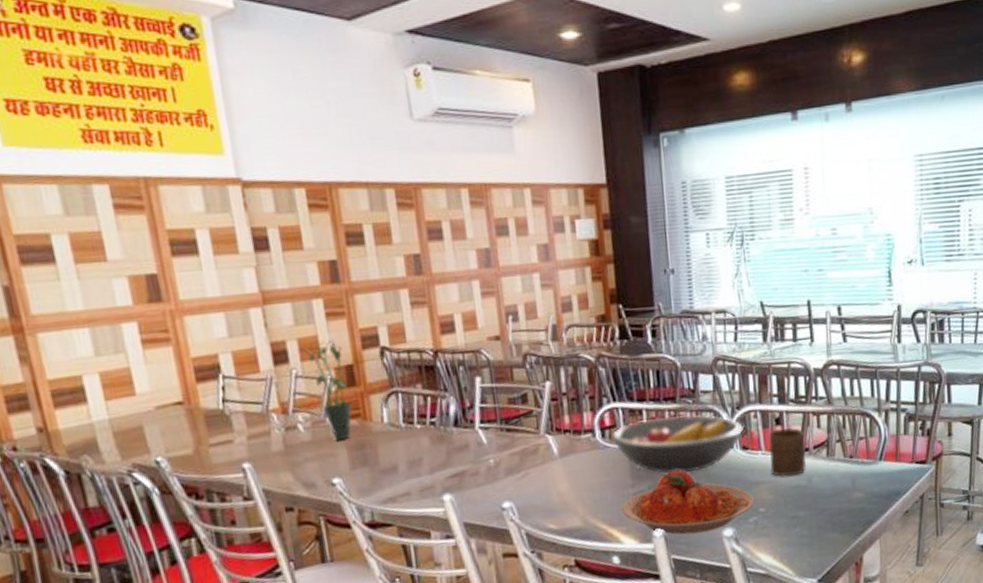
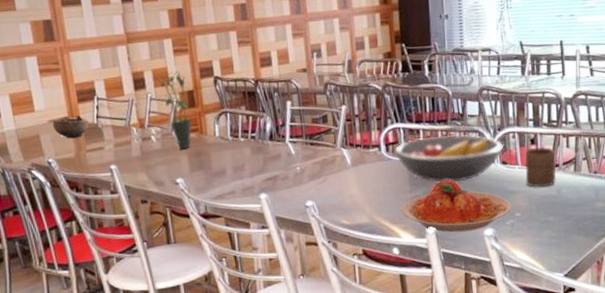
bowl: none [160,398,212,430] -> present [52,114,89,139]

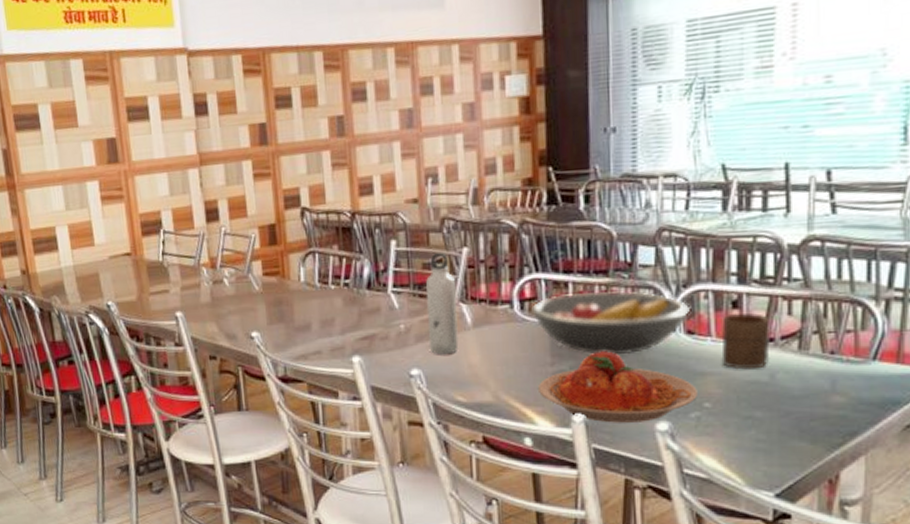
bowl: present [52,114,89,139] -> none [113,250,153,278]
potted plant: present [154,70,192,149] -> none [229,199,273,296]
water bottle: none [315,109,342,189] -> present [426,252,459,355]

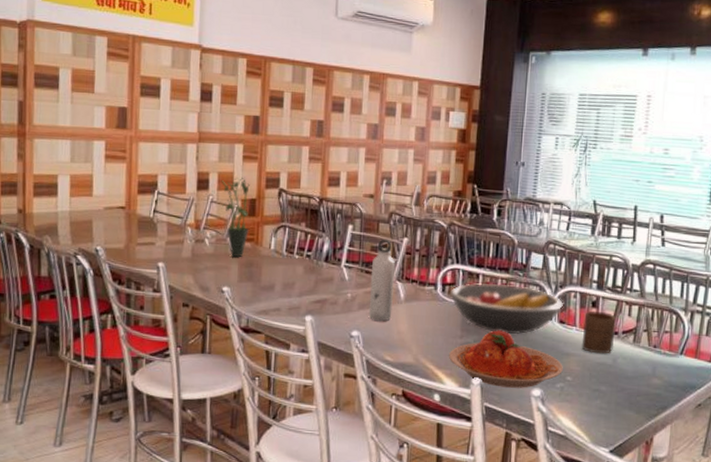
potted plant: none [229,199,273,296] -> present [217,177,250,257]

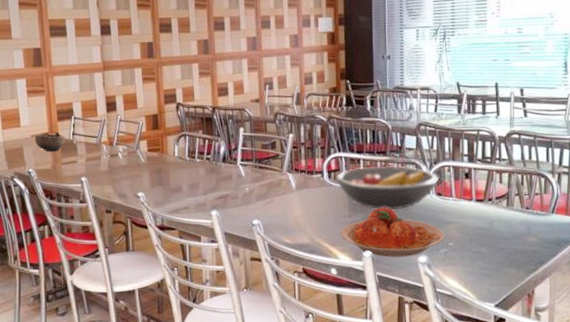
bowl: none [107,206,144,229] -> present [34,131,65,152]
potted plant: present [217,177,250,257] -> none [123,96,155,166]
water bottle: present [368,238,395,322] -> none [264,137,286,210]
cup: present [581,310,616,354] -> none [459,181,490,220]

